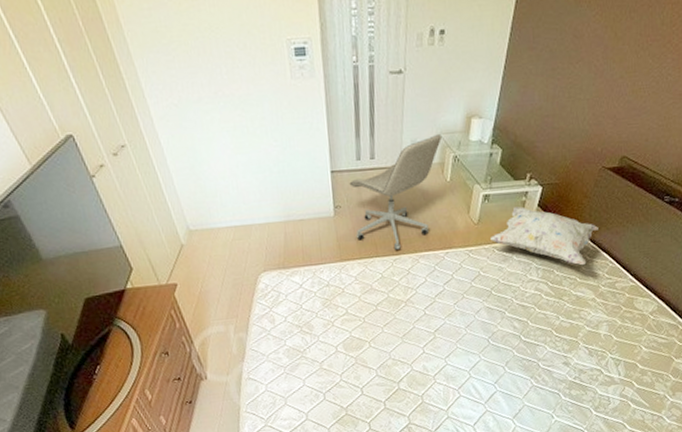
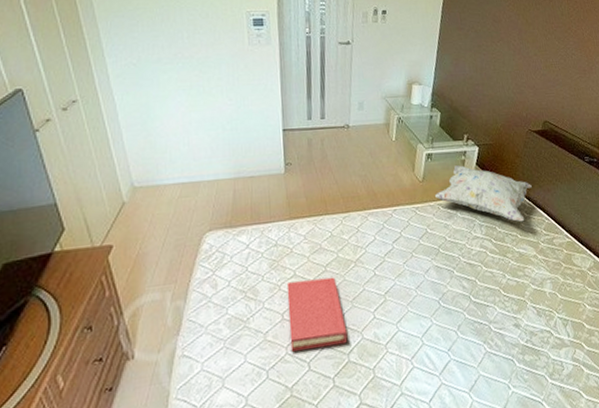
hardback book: none [339,315,398,379] -> present [286,277,348,352]
office chair: present [349,135,441,250] -> none [300,98,386,207]

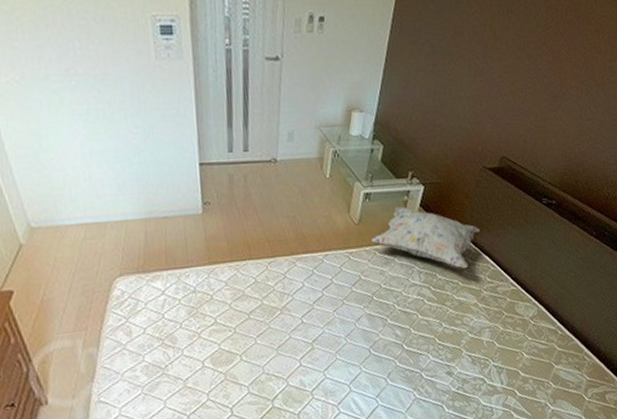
hardback book: present [286,277,348,352] -> none [206,324,272,398]

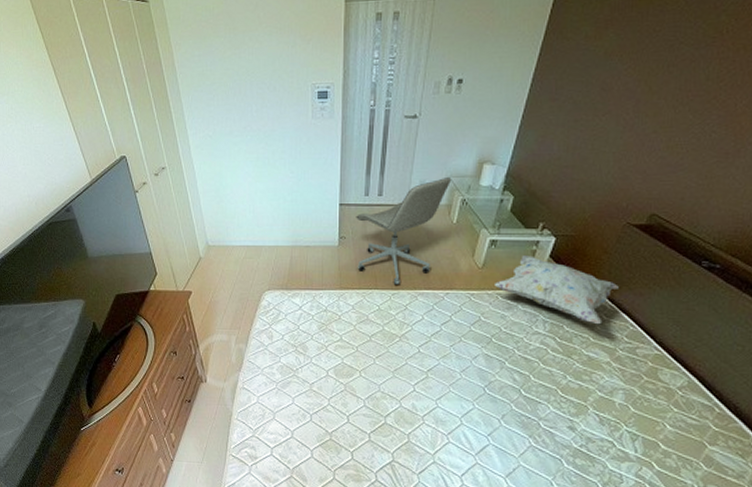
office chair: none [220,128,320,252] -> present [356,178,451,284]

